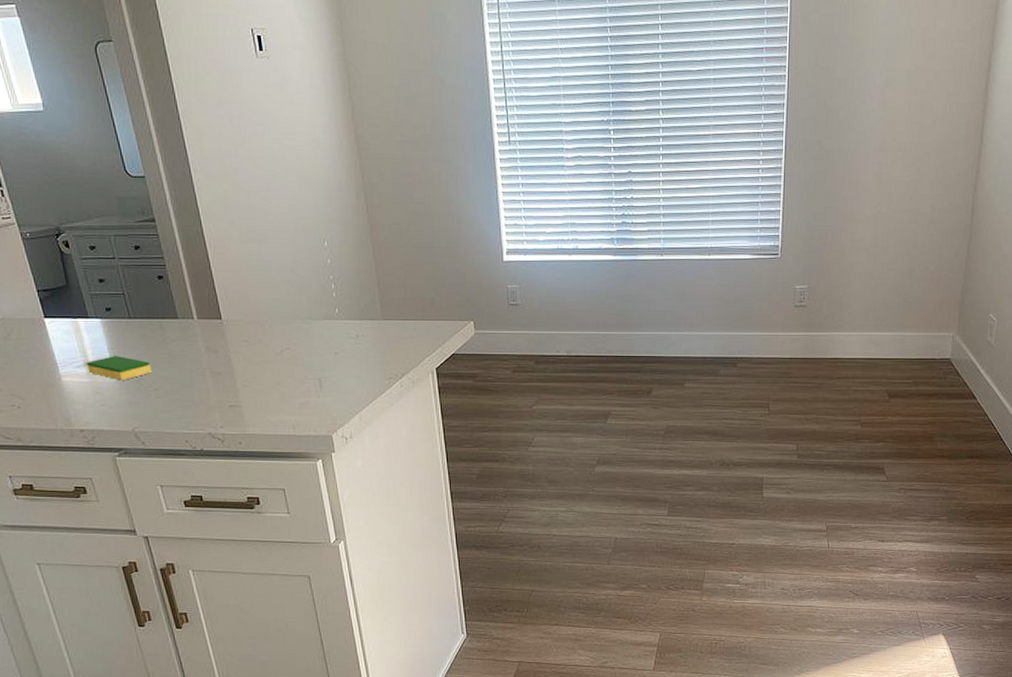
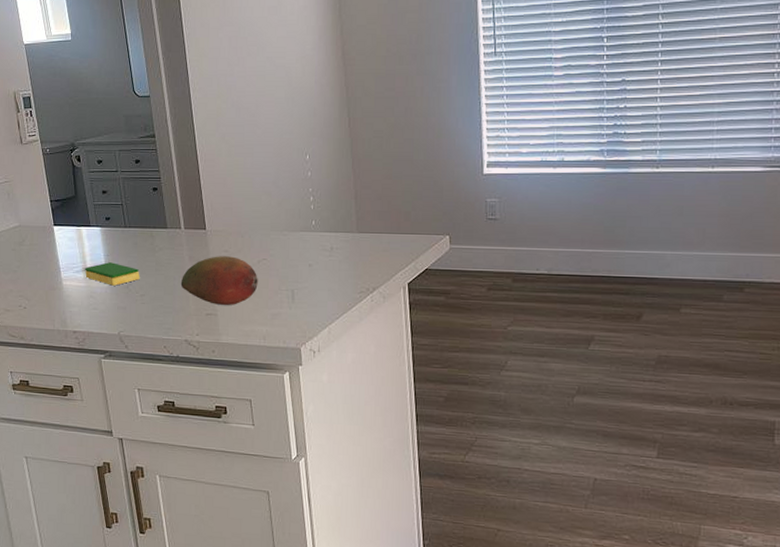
fruit: none [198,346,283,396] -> present [180,256,258,305]

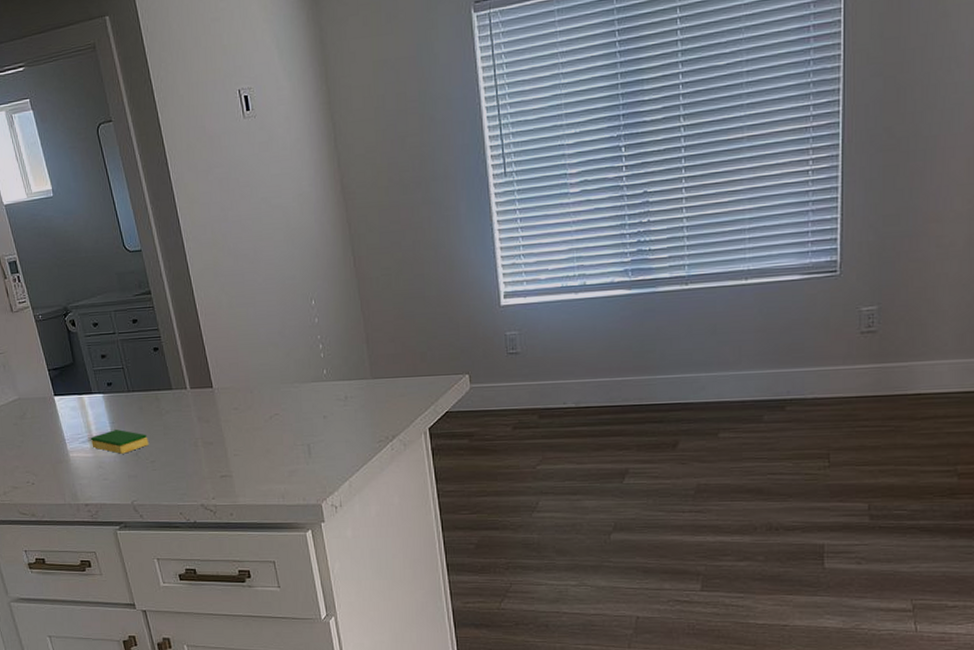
fruit: present [180,256,258,305] -> none [191,414,272,466]

